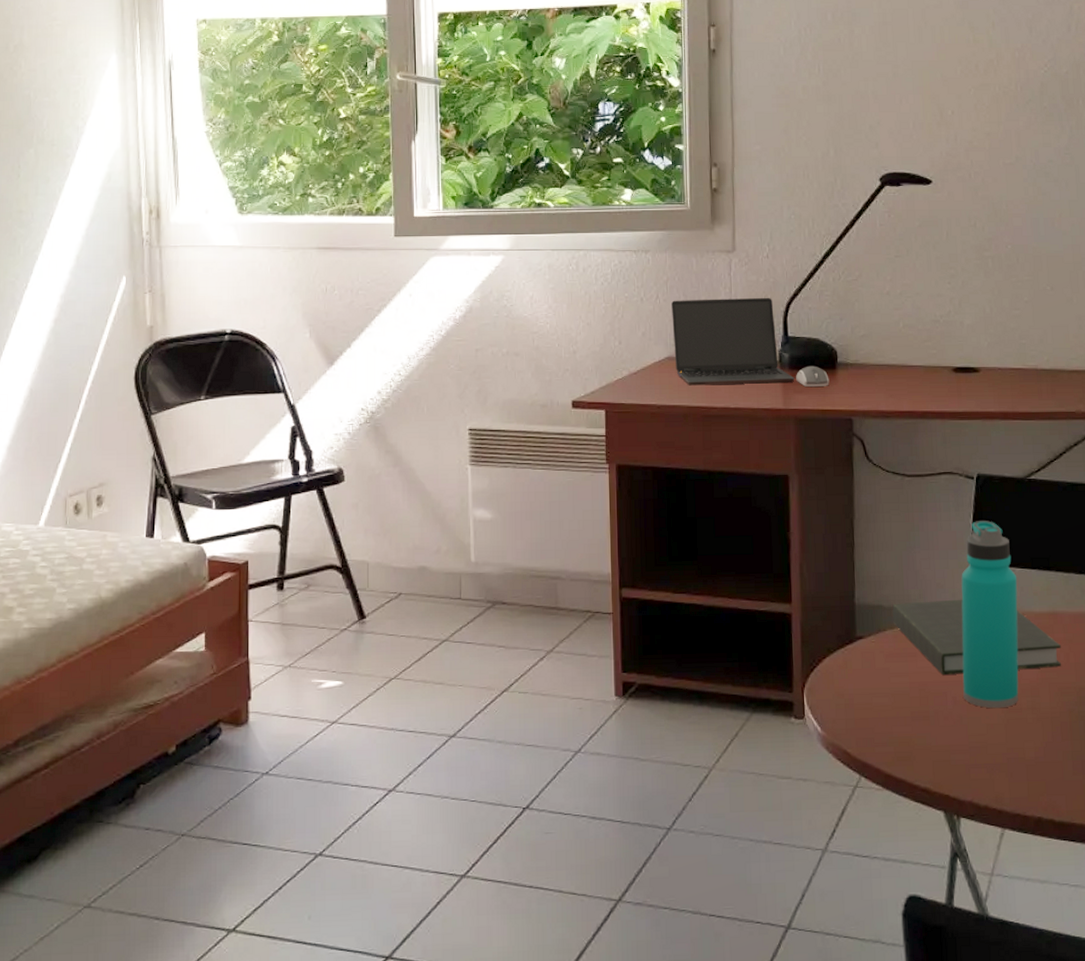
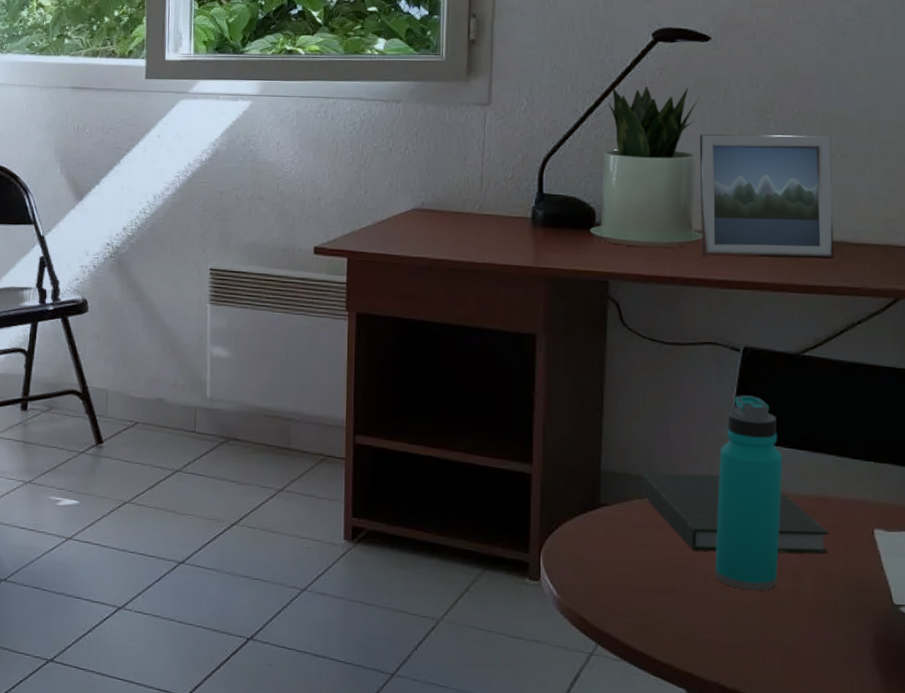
laptop: present [672,297,795,386] -> none [421,152,548,240]
computer mouse: present [796,366,829,387] -> none [549,224,585,246]
planter: none [832,228,934,384] -> present [589,86,702,248]
picture frame: none [926,270,1051,389] -> present [699,134,834,260]

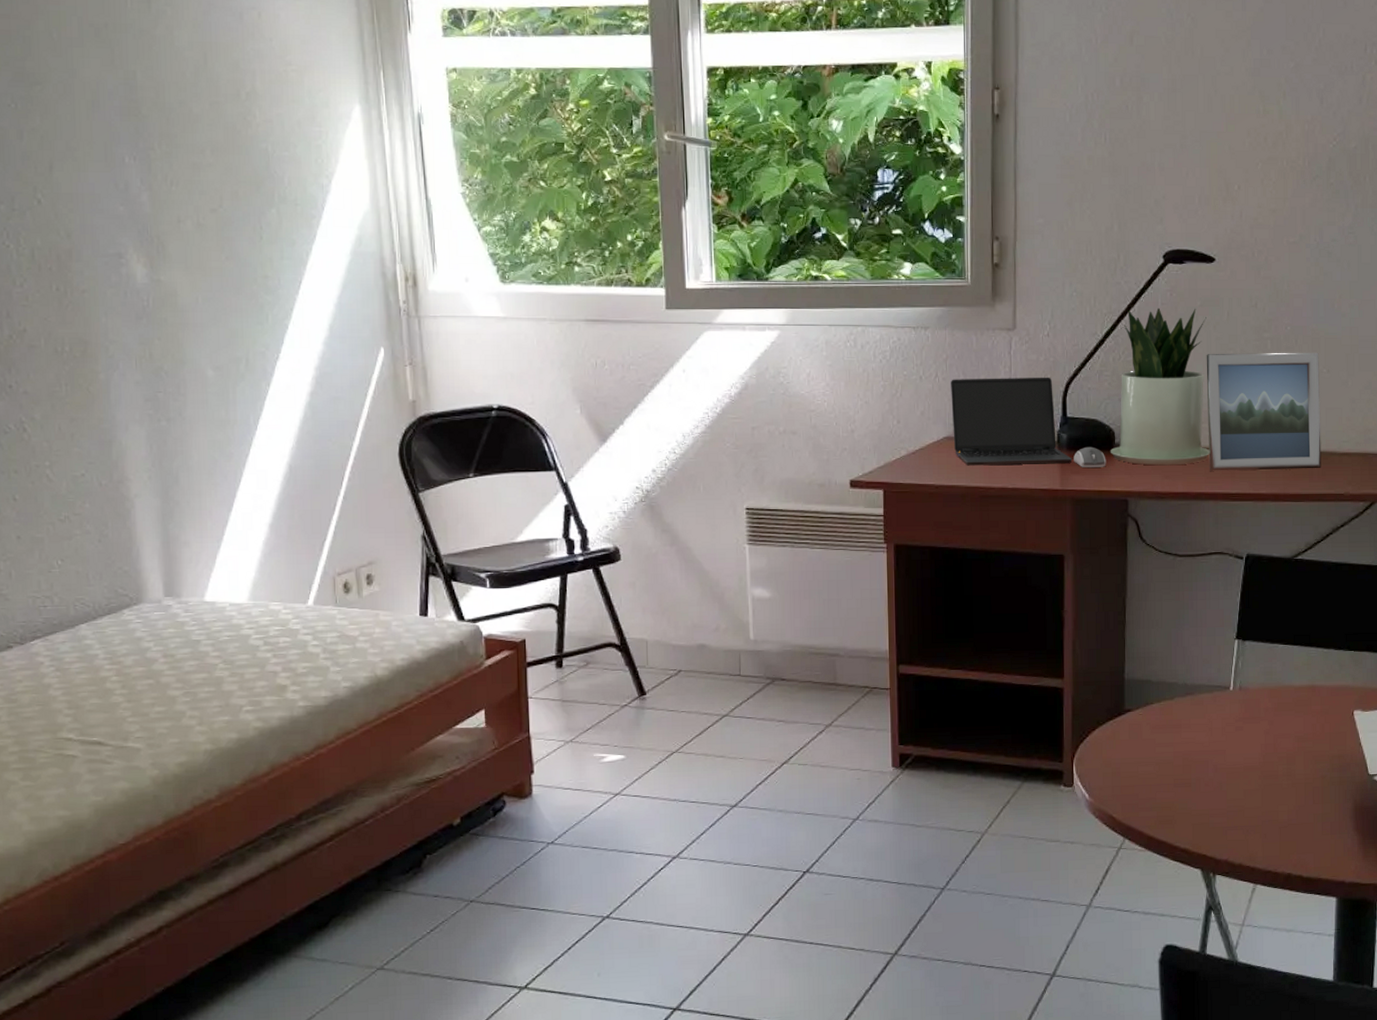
laptop: none [421,152,548,240] -> present [951,377,1073,466]
computer mouse: none [549,224,585,246] -> present [1074,446,1106,467]
book: present [641,473,830,555] -> none [1160,674,1318,745]
water bottle: present [715,395,783,591] -> none [1224,599,1280,776]

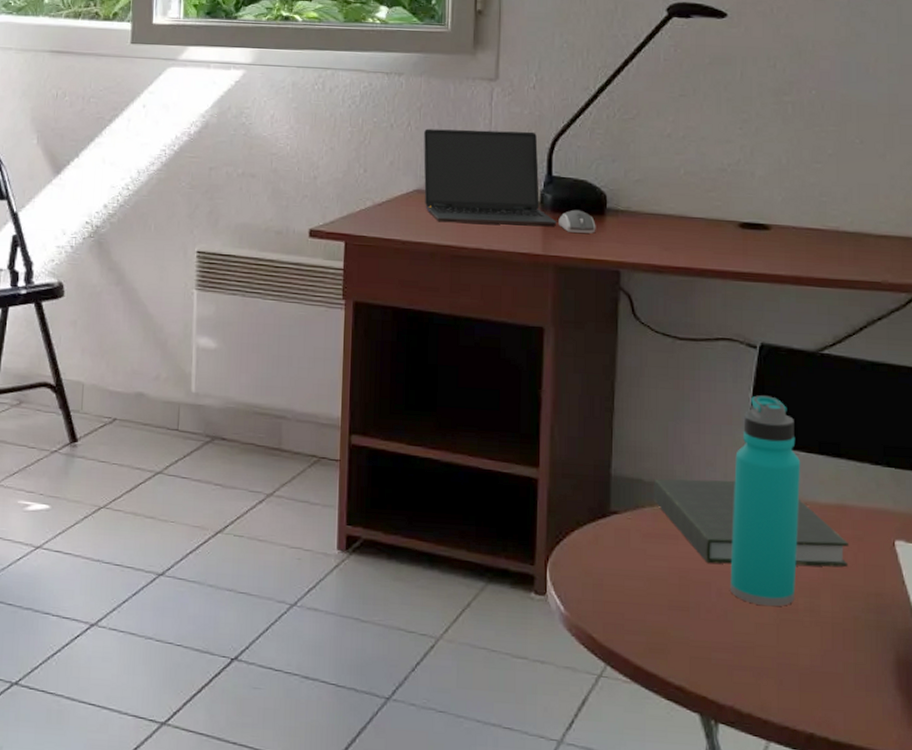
planter: present [1110,307,1210,466] -> none [600,63,718,237]
book: none [1160,674,1318,745] -> present [653,478,850,568]
picture frame: present [1206,352,1322,471] -> none [715,116,854,252]
water bottle: none [1224,599,1280,776] -> present [730,395,801,607]

